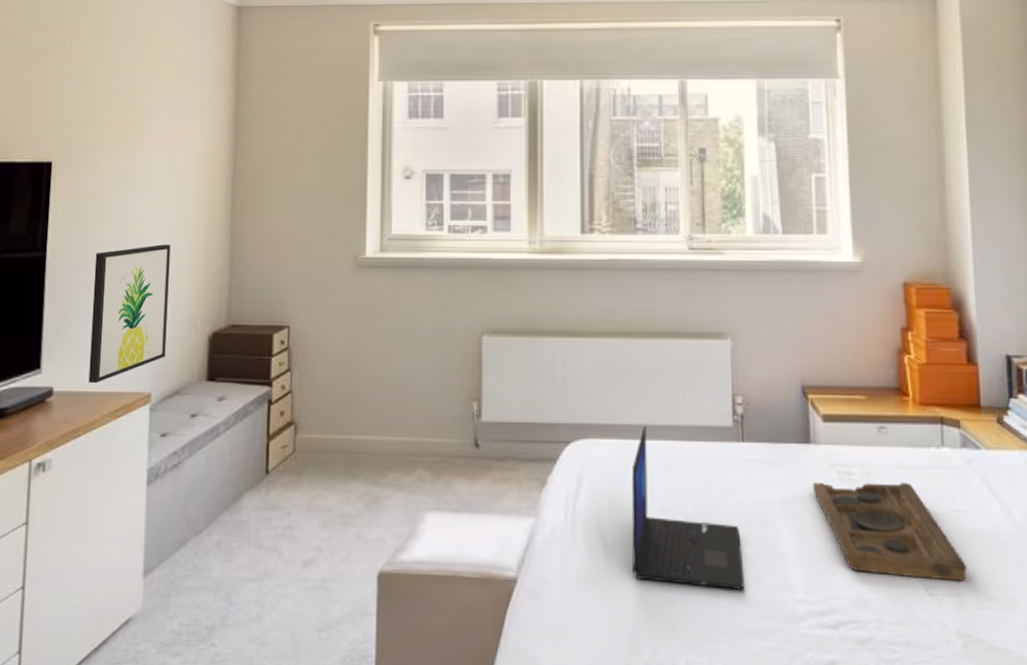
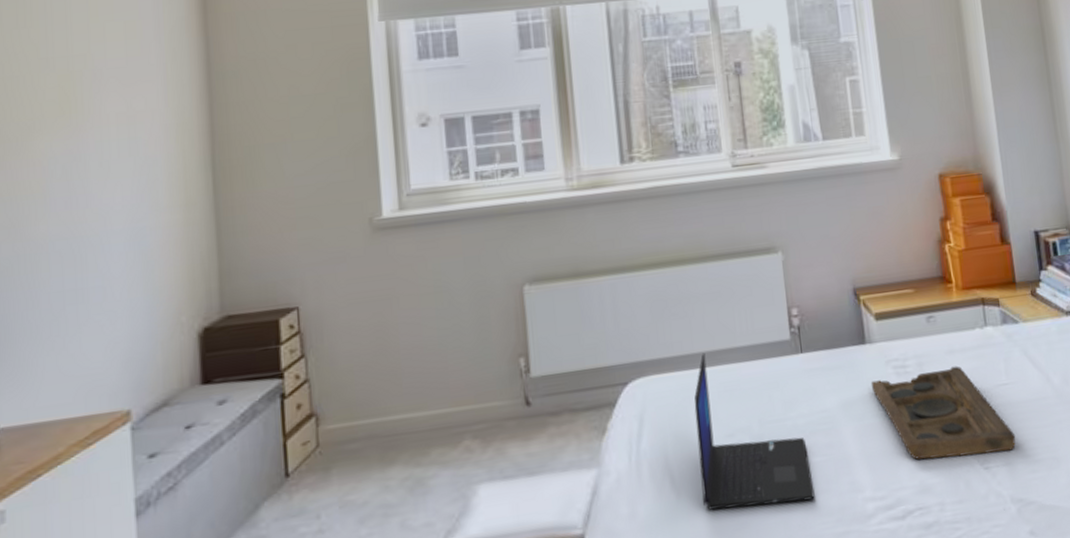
wall art: present [88,244,170,384] -> none [39,234,145,412]

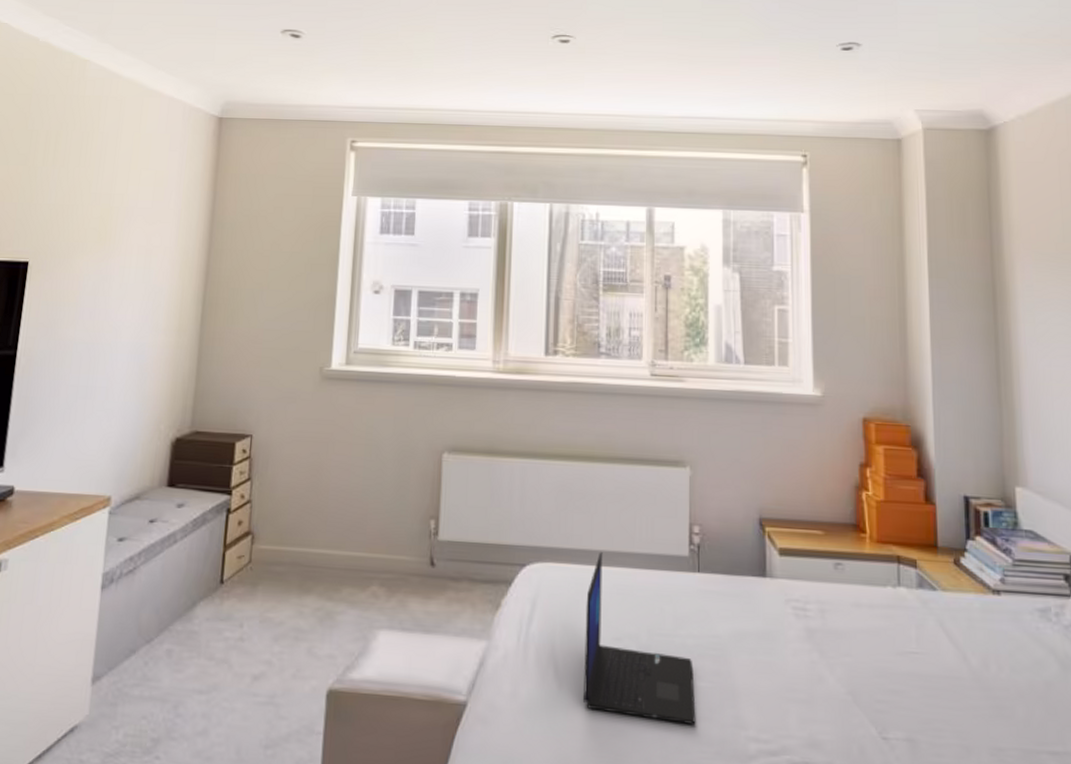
decorative tray: present [871,366,1016,460] -> none [767,617,922,726]

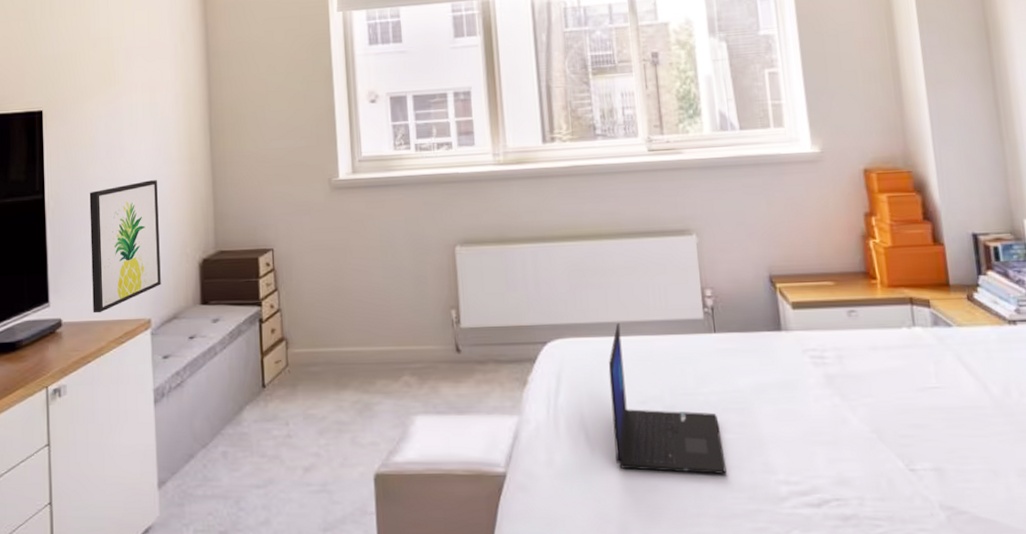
wall art: none [50,348,140,485] -> present [89,180,161,314]

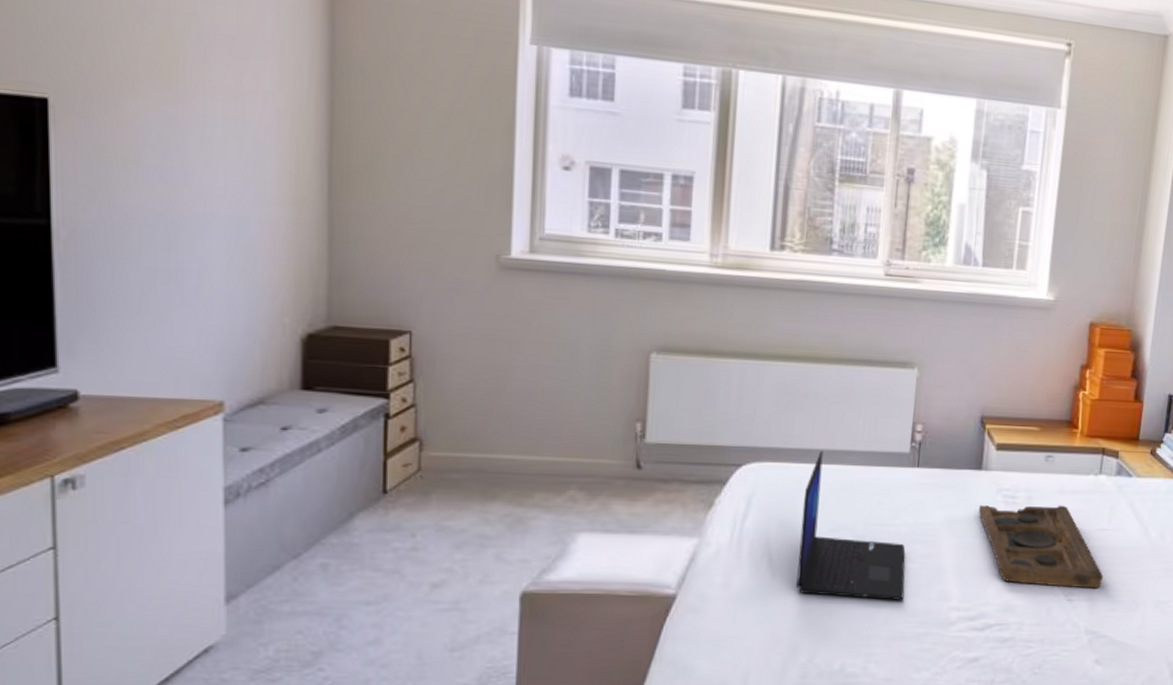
wall art: present [89,180,161,314] -> none [129,222,242,388]
decorative tray: none [786,363,947,456] -> present [978,505,1104,589]

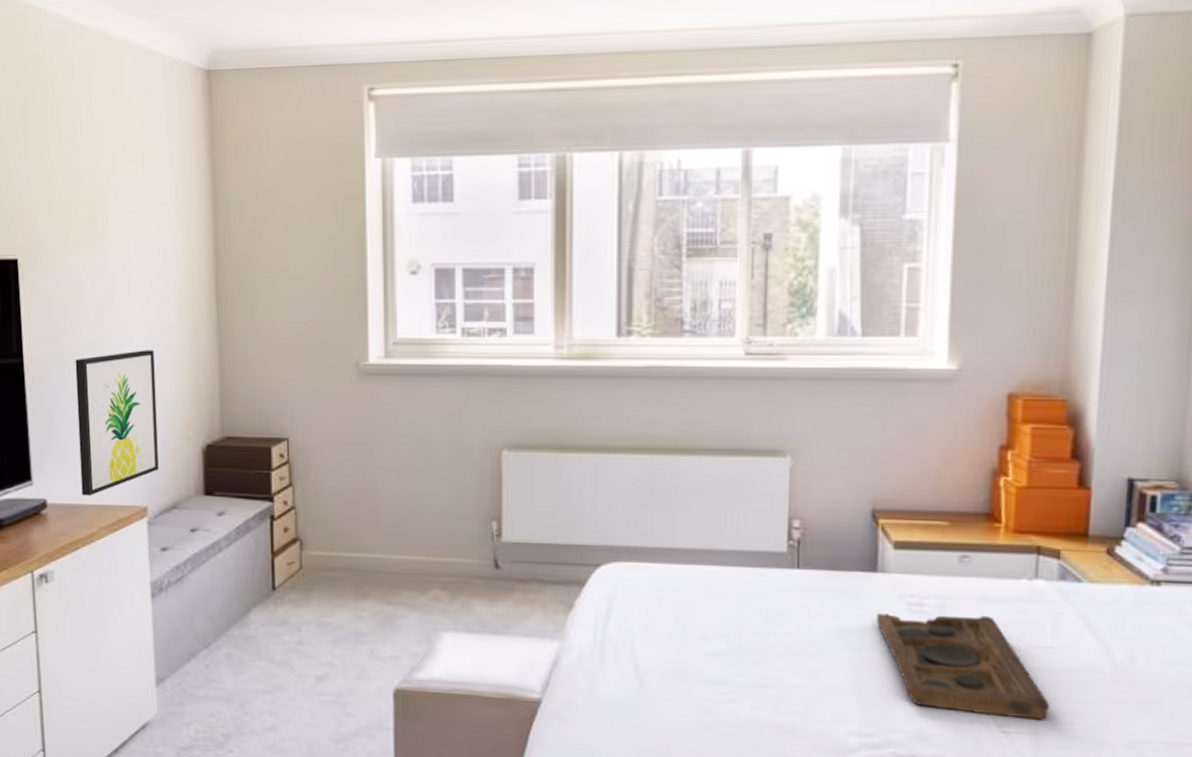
wall art: none [129,222,242,388] -> present [75,350,159,496]
laptop: present [796,450,905,600] -> none [667,549,791,720]

